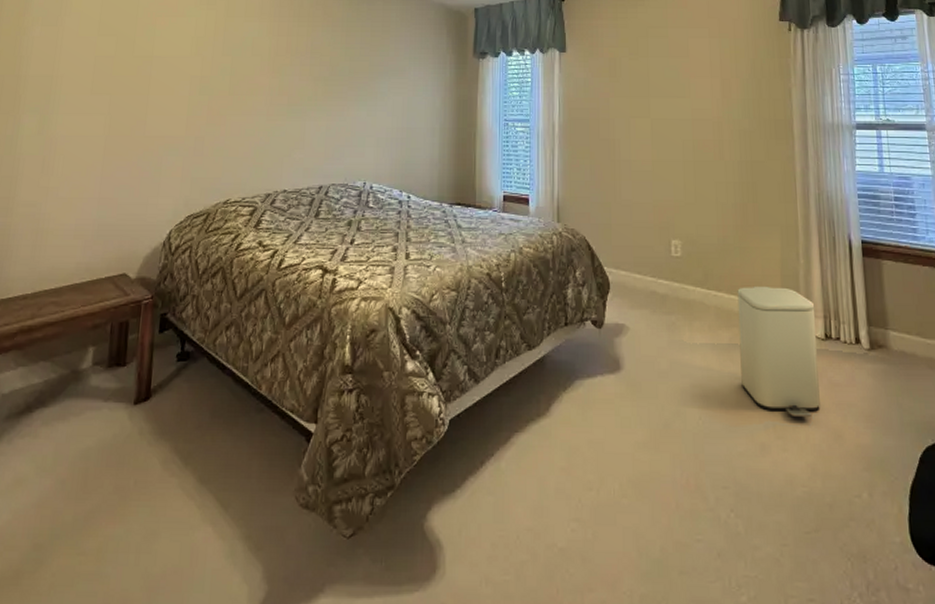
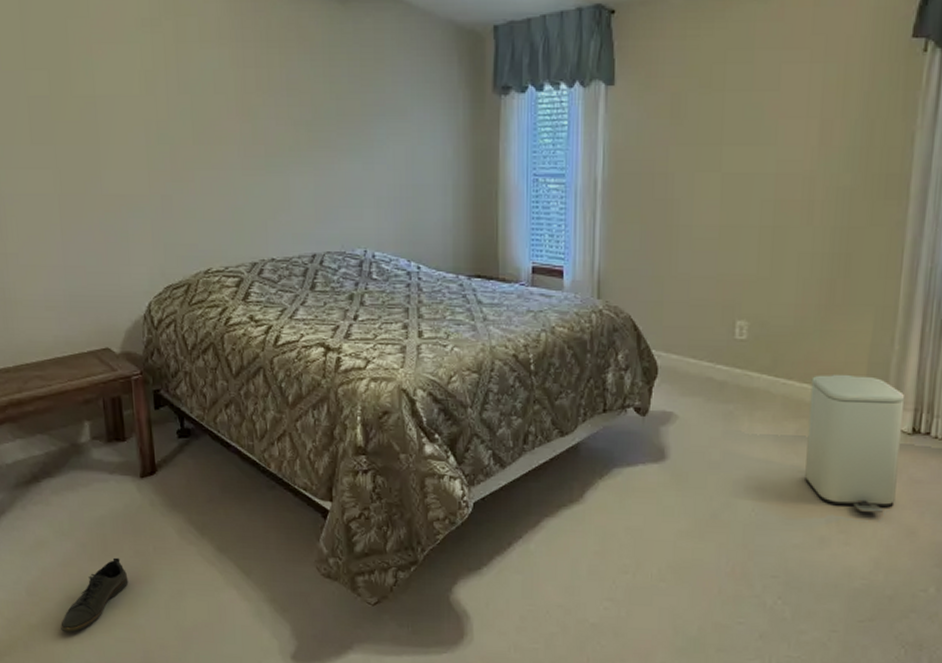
shoe: none [20,494,103,588] -> present [61,557,129,633]

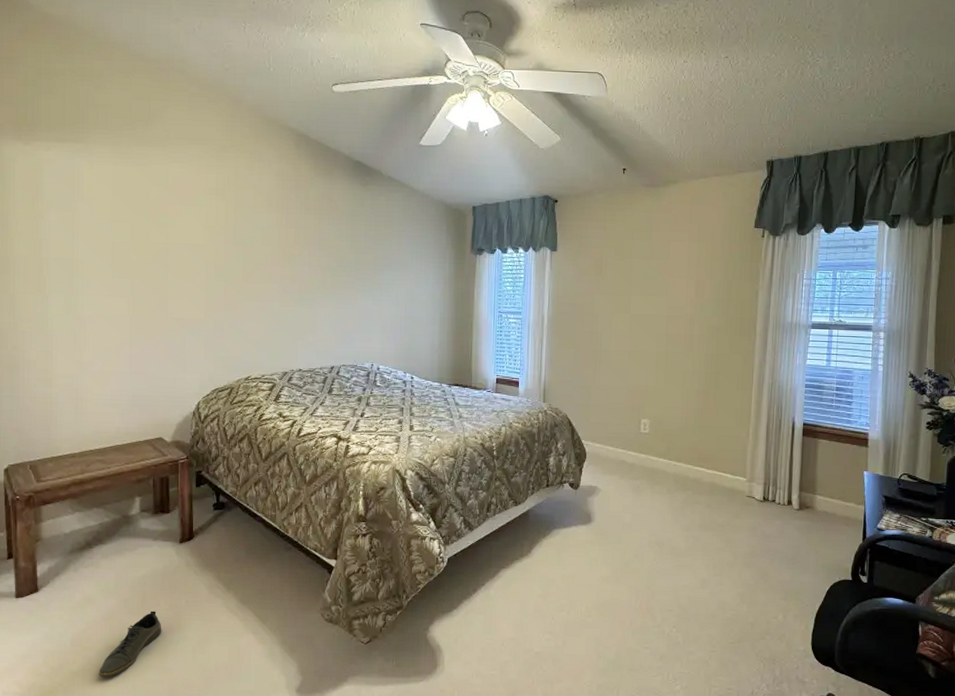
pedal bin: present [805,374,905,514] -> none [691,458,758,560]

